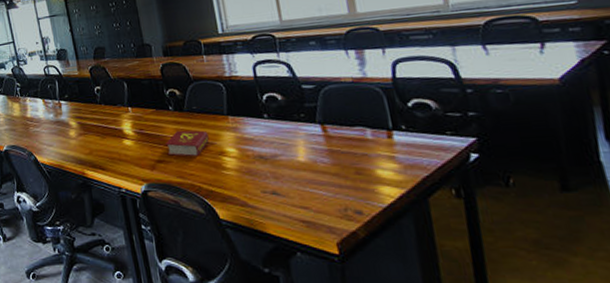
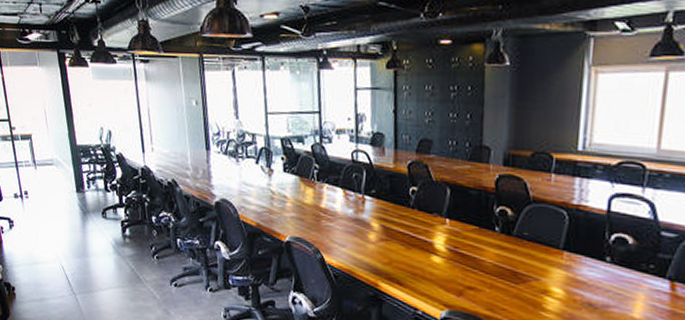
book: present [165,130,209,157] -> none [480,256,535,291]

